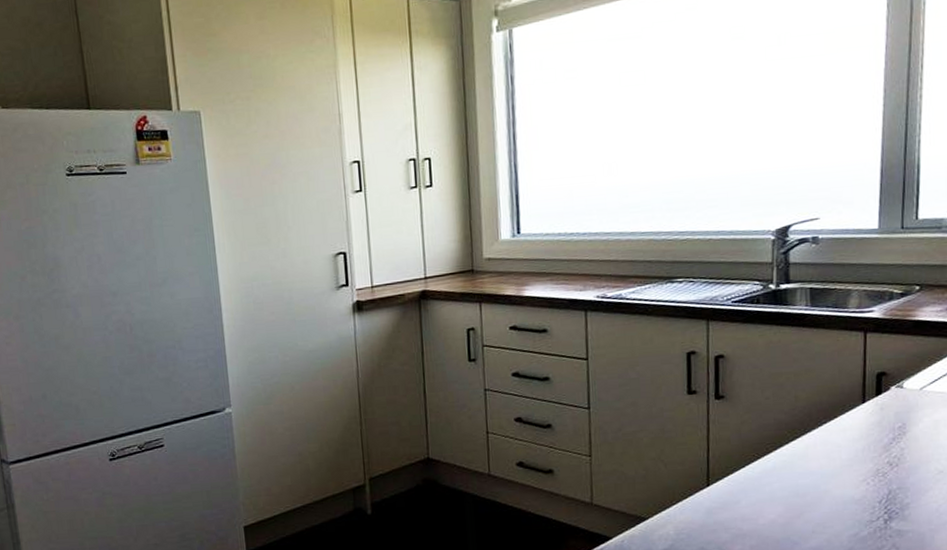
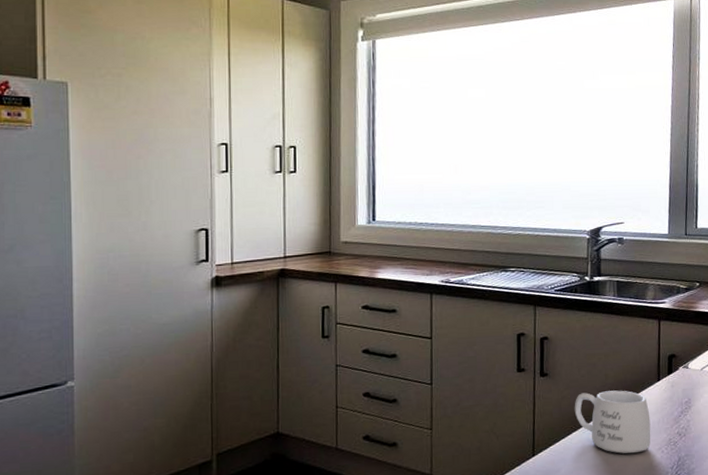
mug: none [756,414,853,485] -> present [574,390,651,454]

